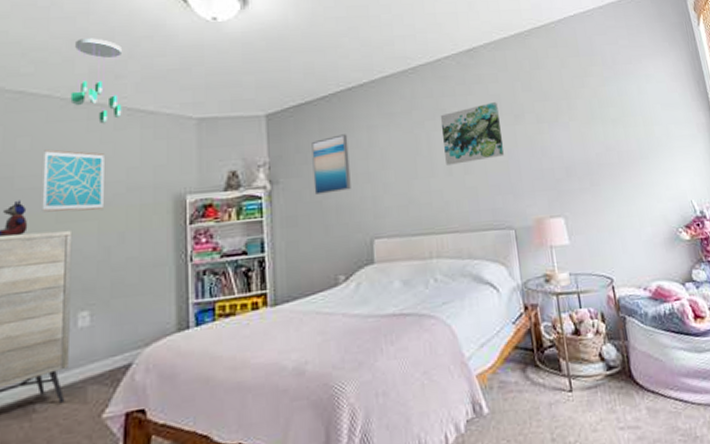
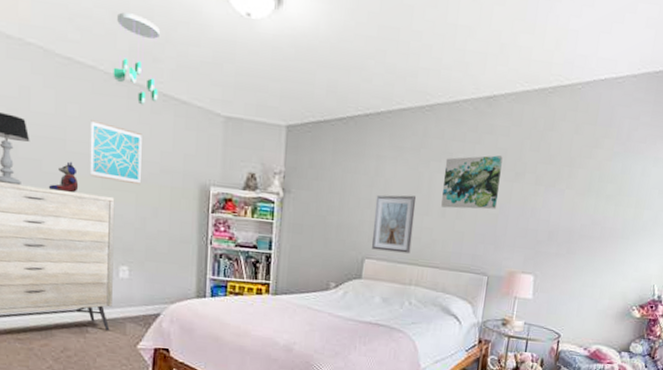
wall art: present [311,134,351,195] -> none [320,158,358,212]
picture frame: none [374,159,424,227] -> present [372,195,417,254]

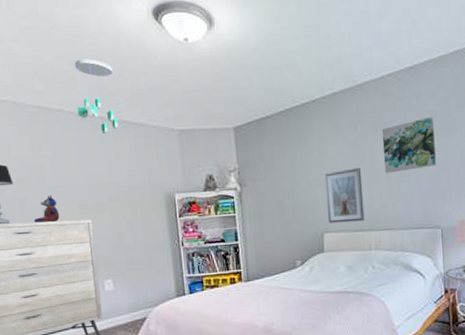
wall art: present [89,120,142,185] -> none [63,155,113,205]

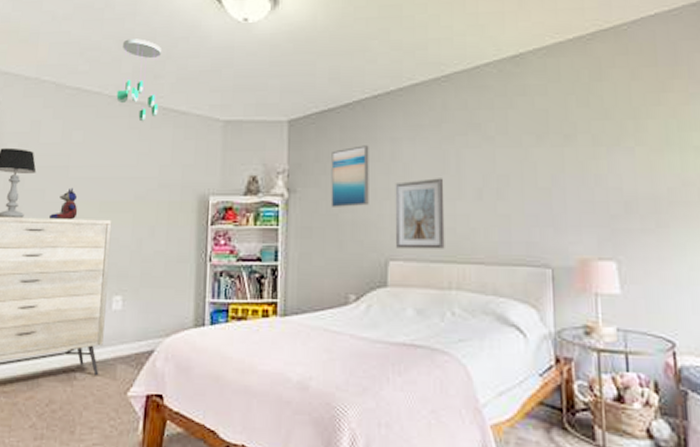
wall art: none [272,145,305,196] -> present [330,145,369,207]
wall art: present [381,117,437,173] -> none [473,118,548,188]

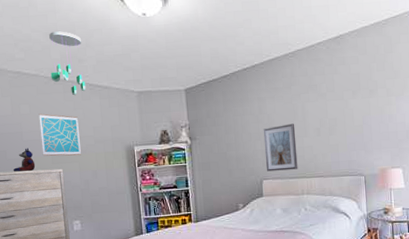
wall art: none [89,143,142,204] -> present [39,113,81,156]
wall art: present [330,145,369,207] -> none [218,104,247,148]

